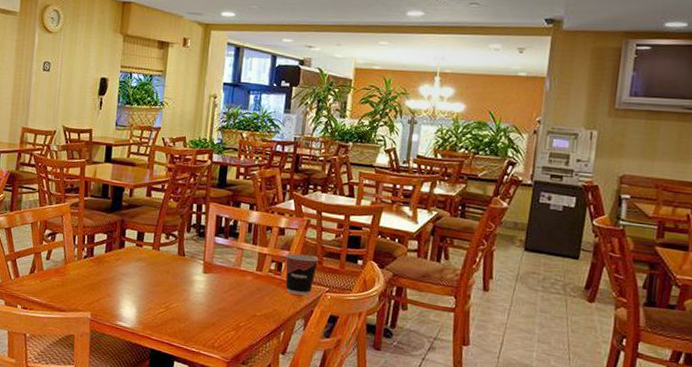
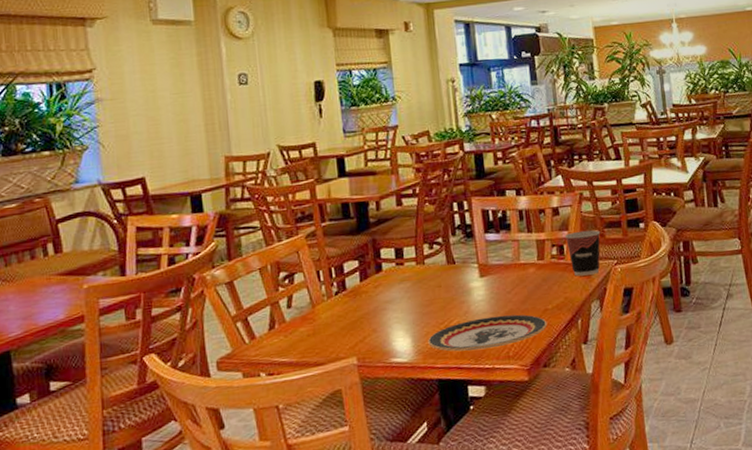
plate: none [149,307,253,337] -> present [428,314,548,352]

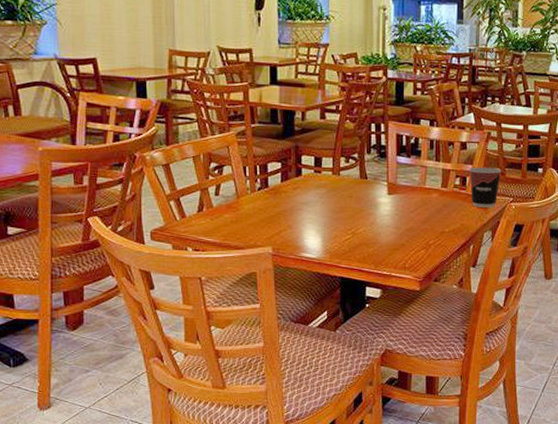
plate: present [428,314,548,352] -> none [336,230,443,258]

